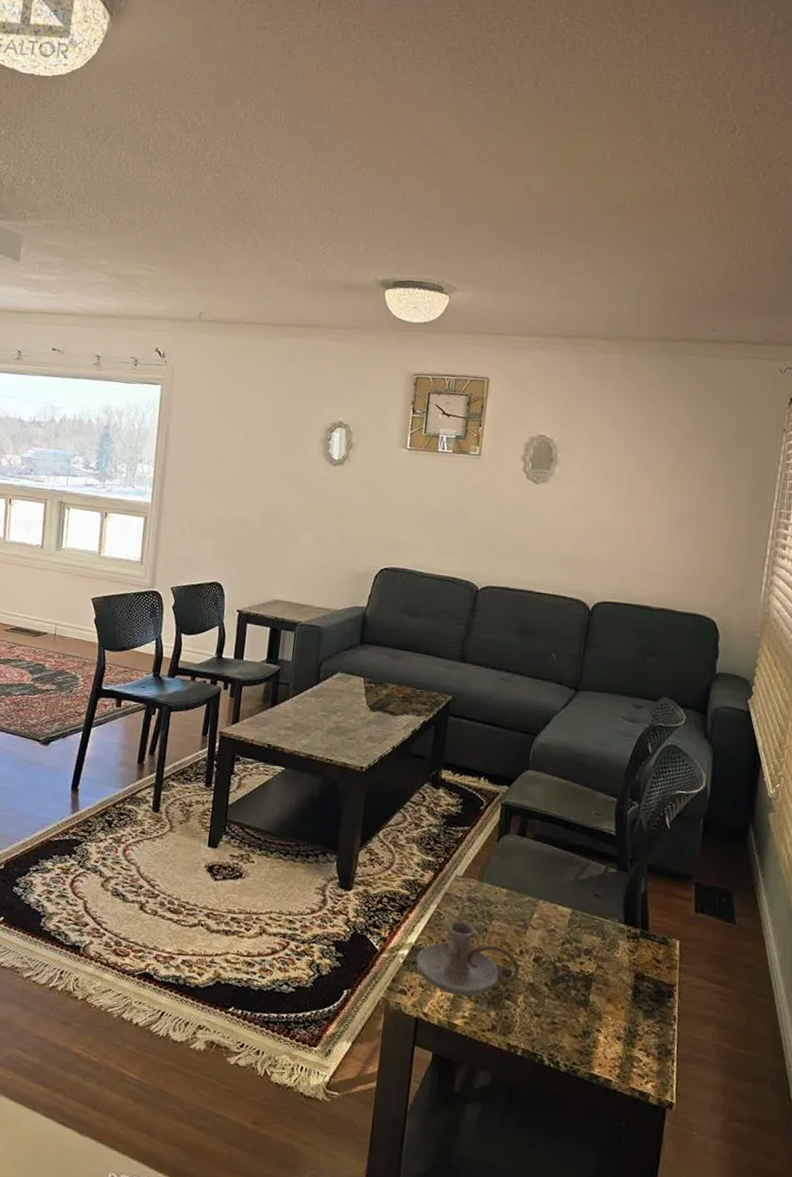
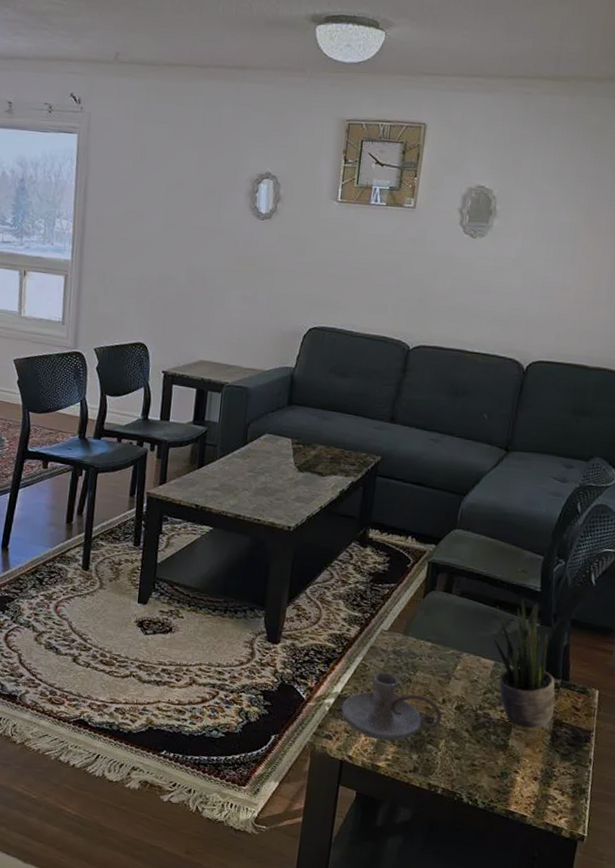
potted plant: none [569,842,636,983] -> present [493,598,555,729]

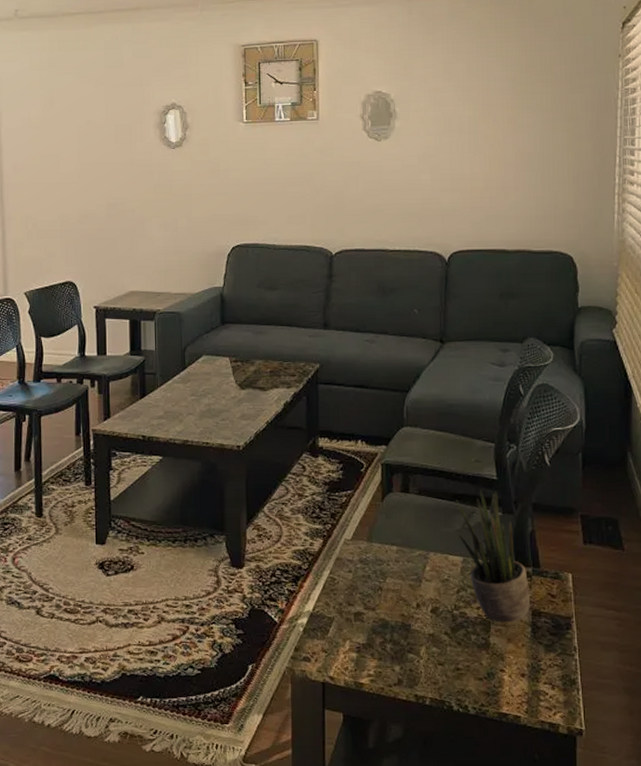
candle holder: present [341,672,442,742] -> none [316,584,418,655]

